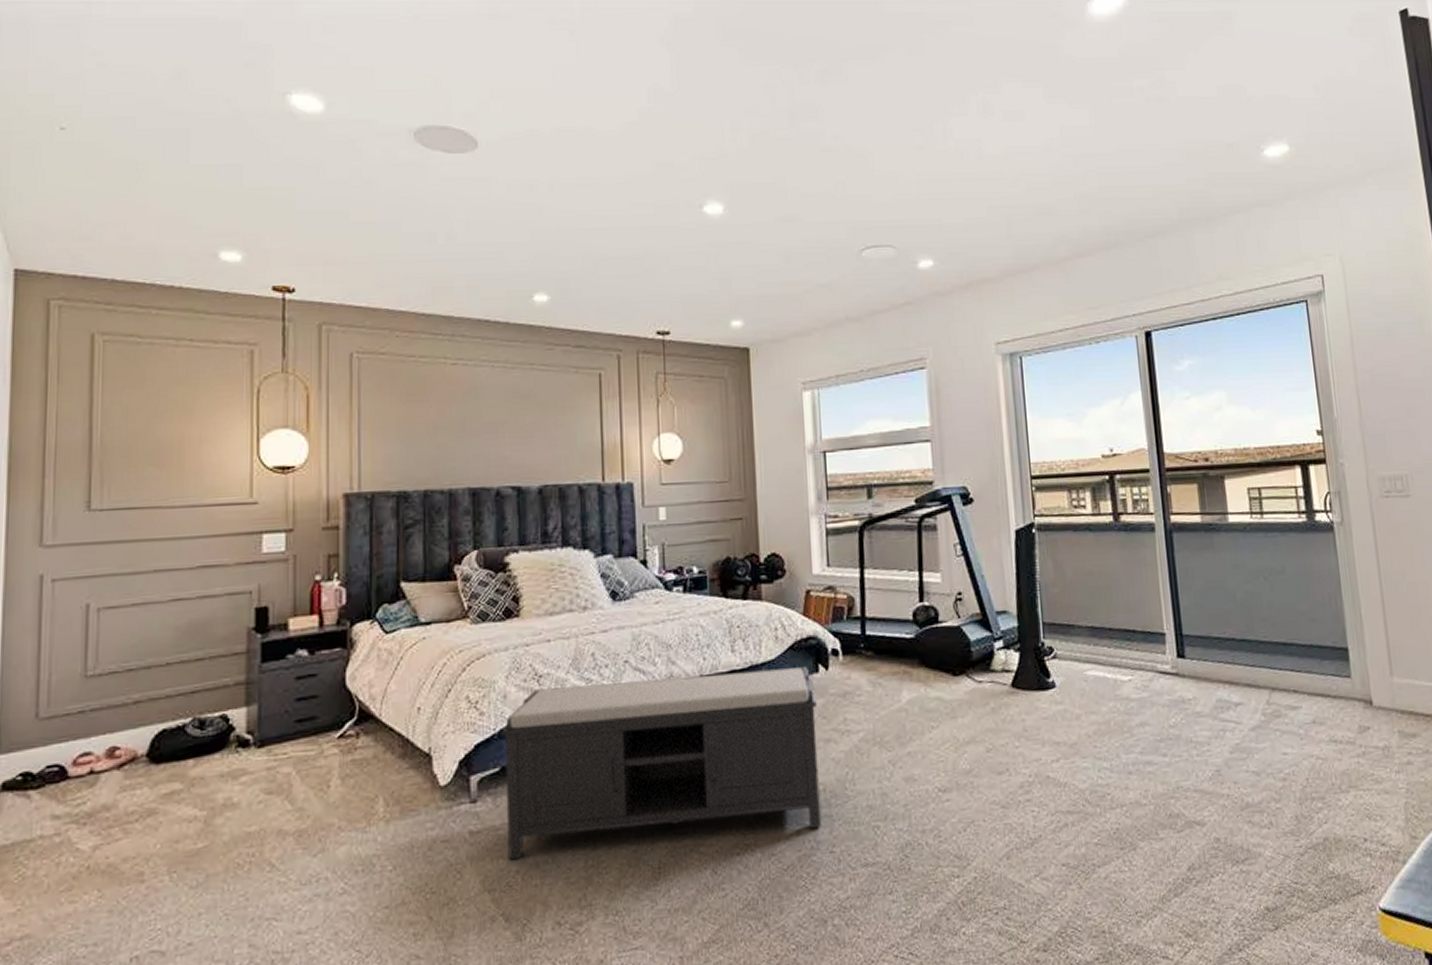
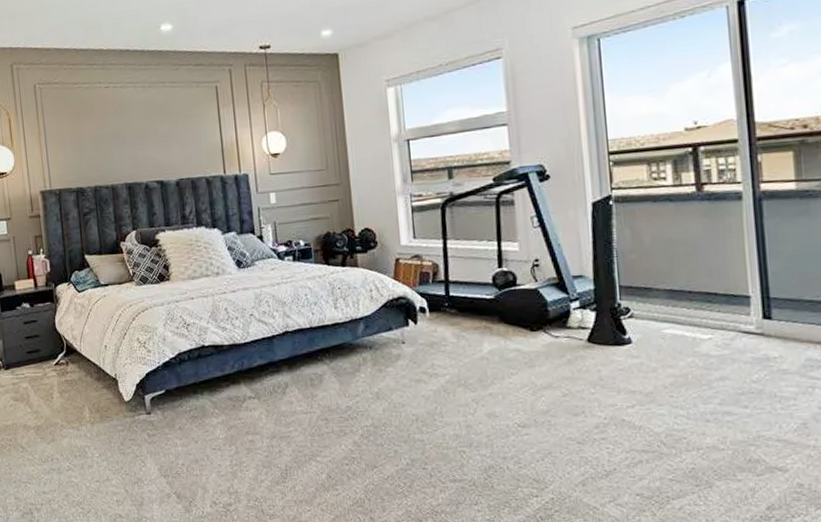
bench: present [501,667,821,861] -> none [163,321,415,456]

